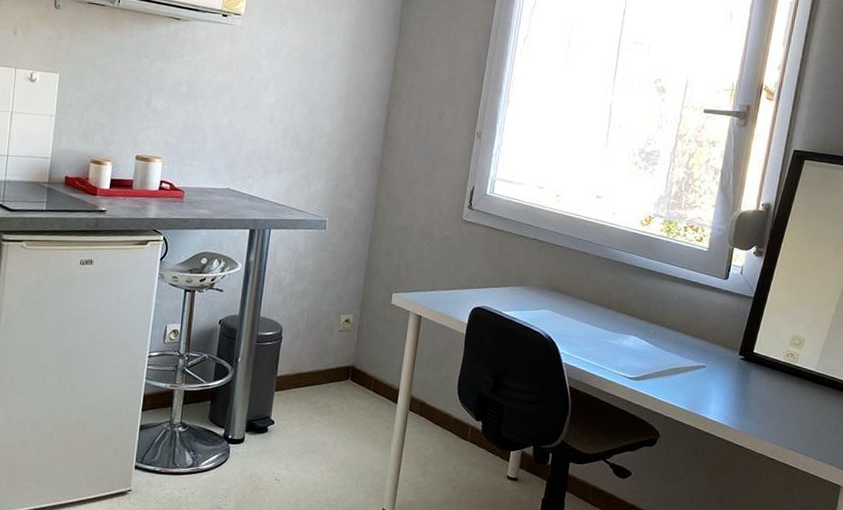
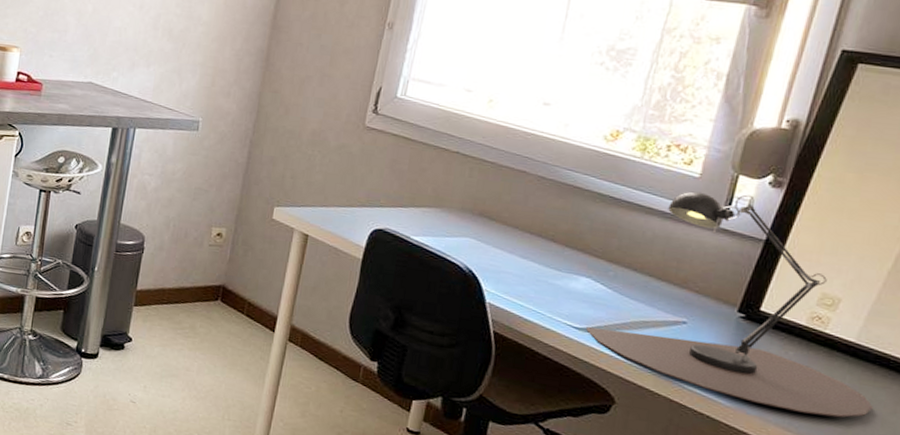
desk lamp: none [636,262,830,431] -> present [586,191,873,418]

